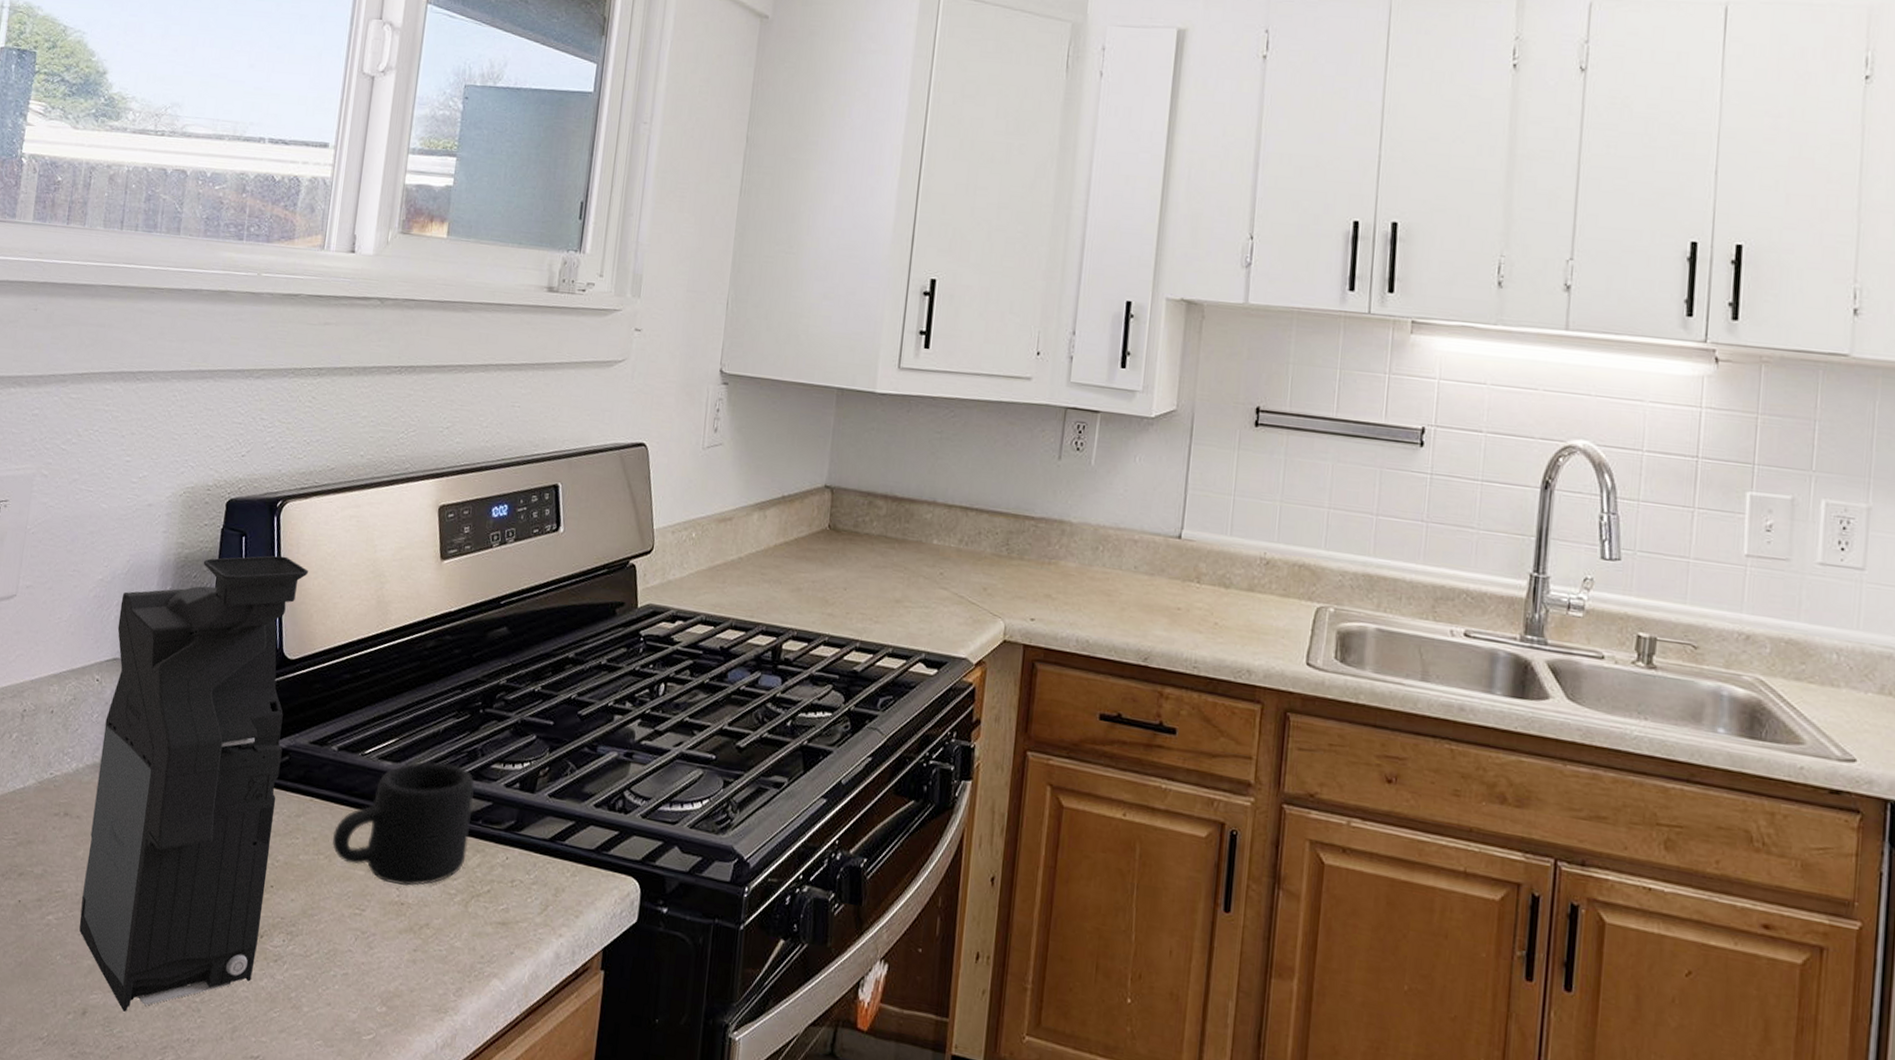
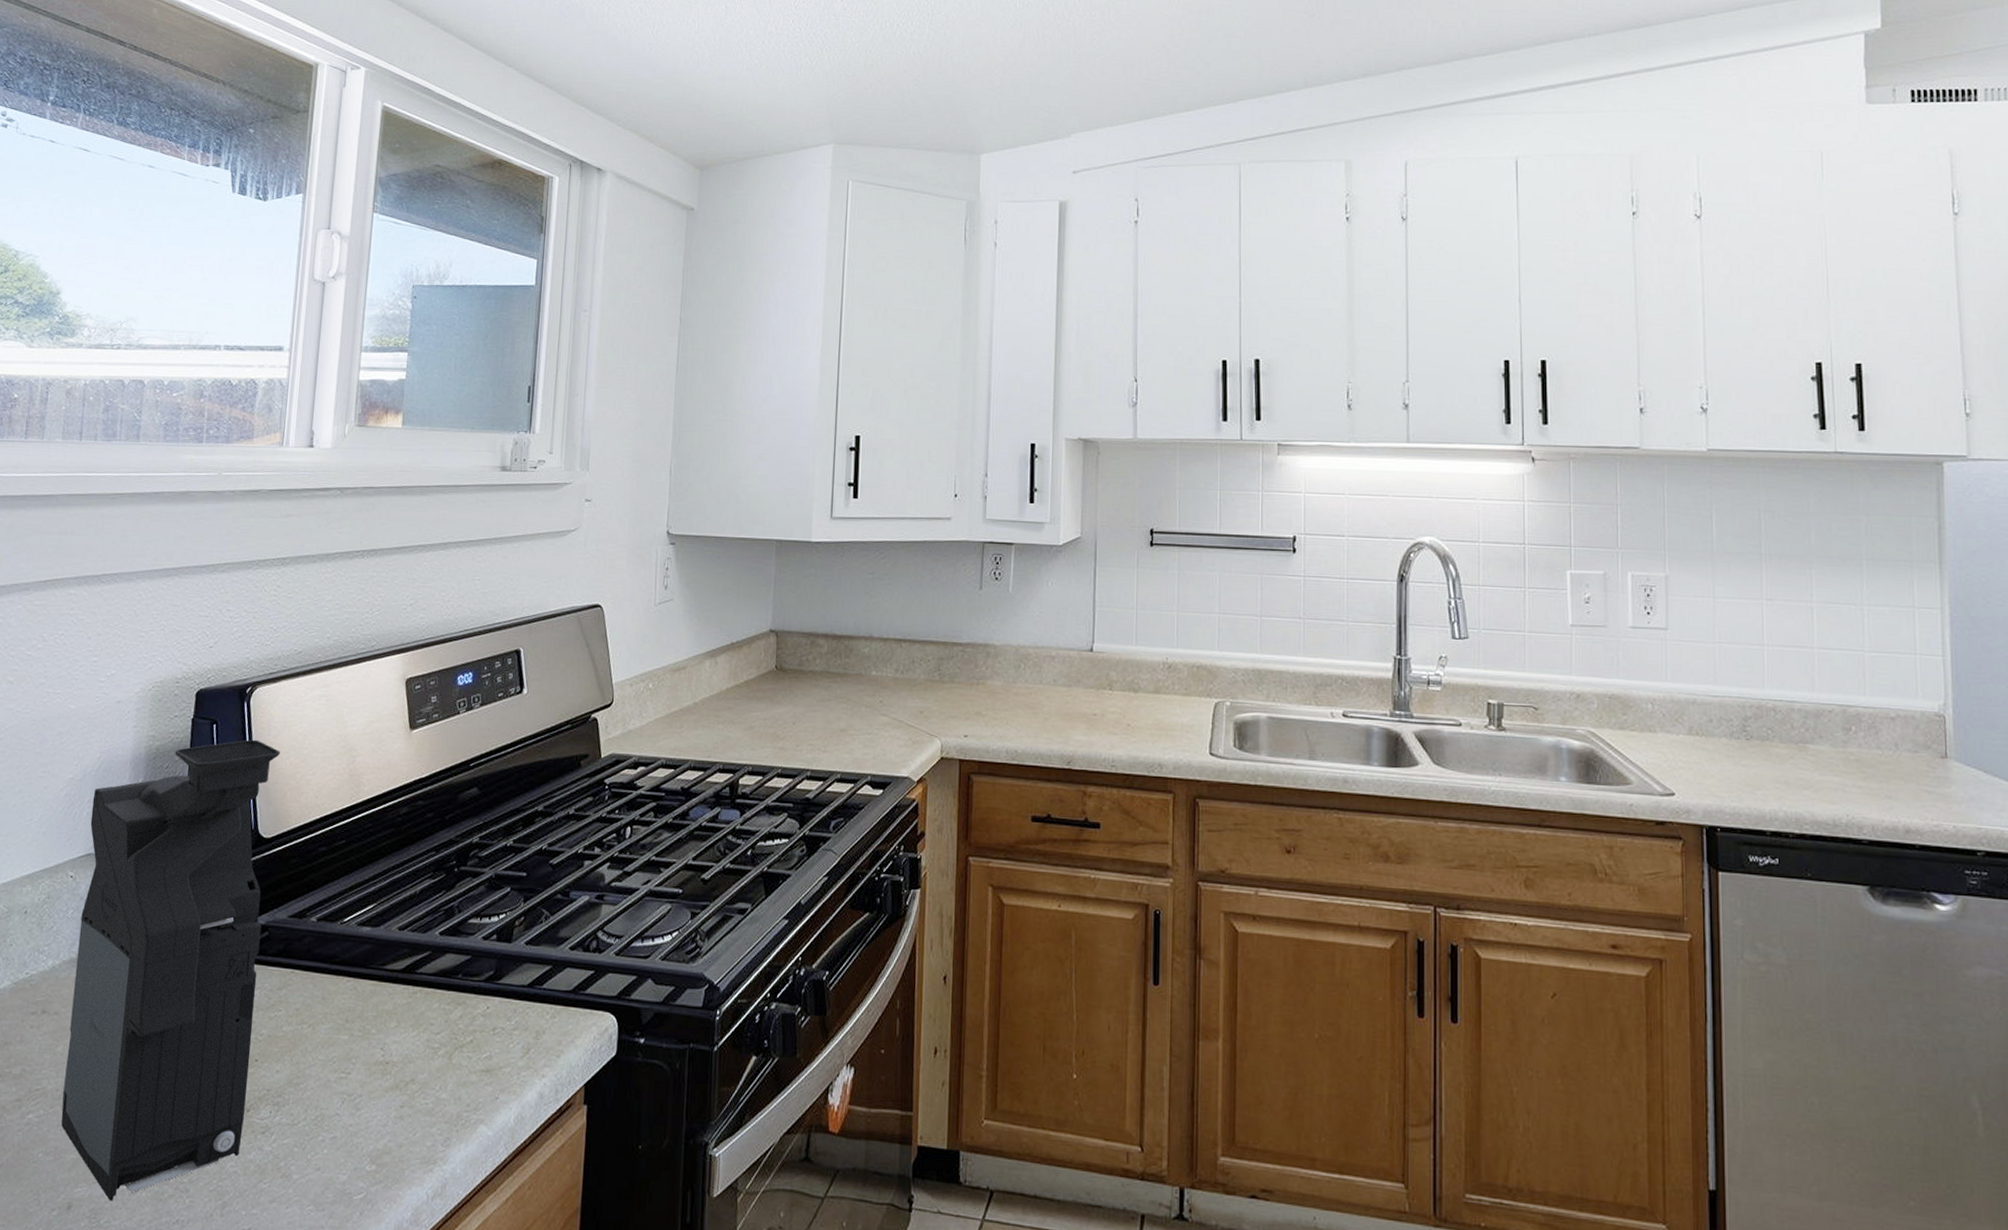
mug: present [332,762,475,886] -> none [315,923,453,1045]

